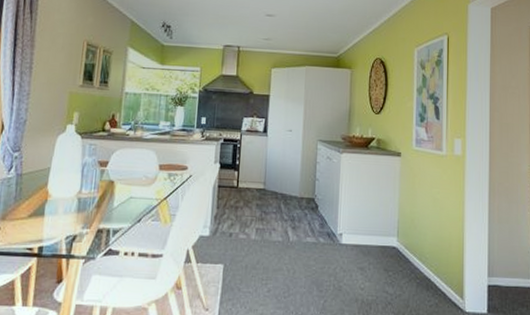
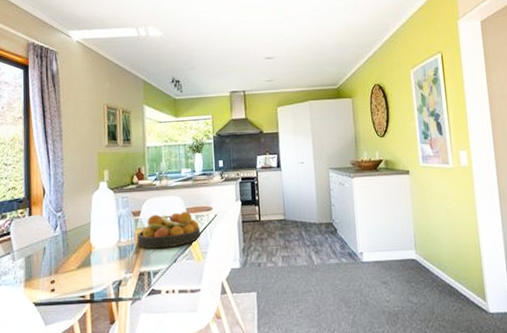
fruit bowl: none [99,167,172,206] -> present [137,211,201,249]

